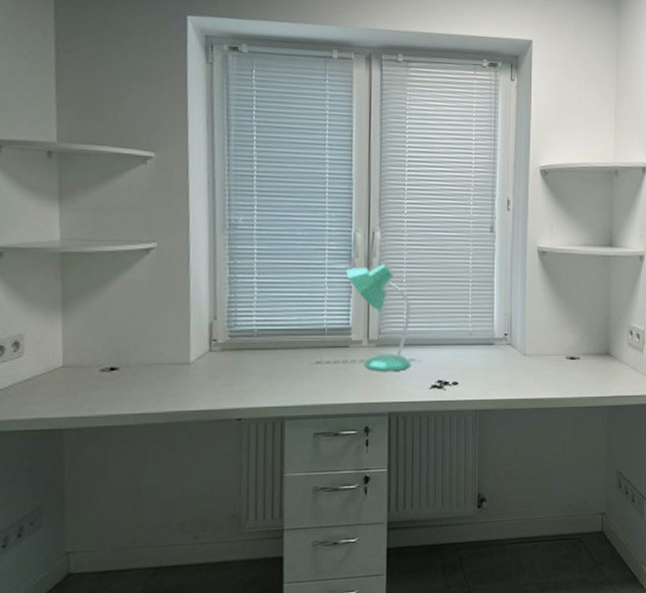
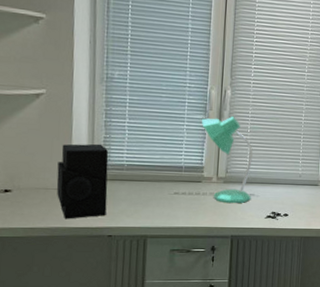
stereo: none [172,305,235,401] -> present [56,143,109,219]

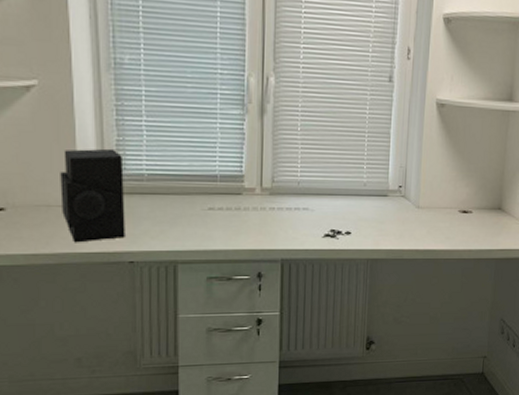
desk lamp: present [201,117,253,204] -> none [238,111,305,220]

